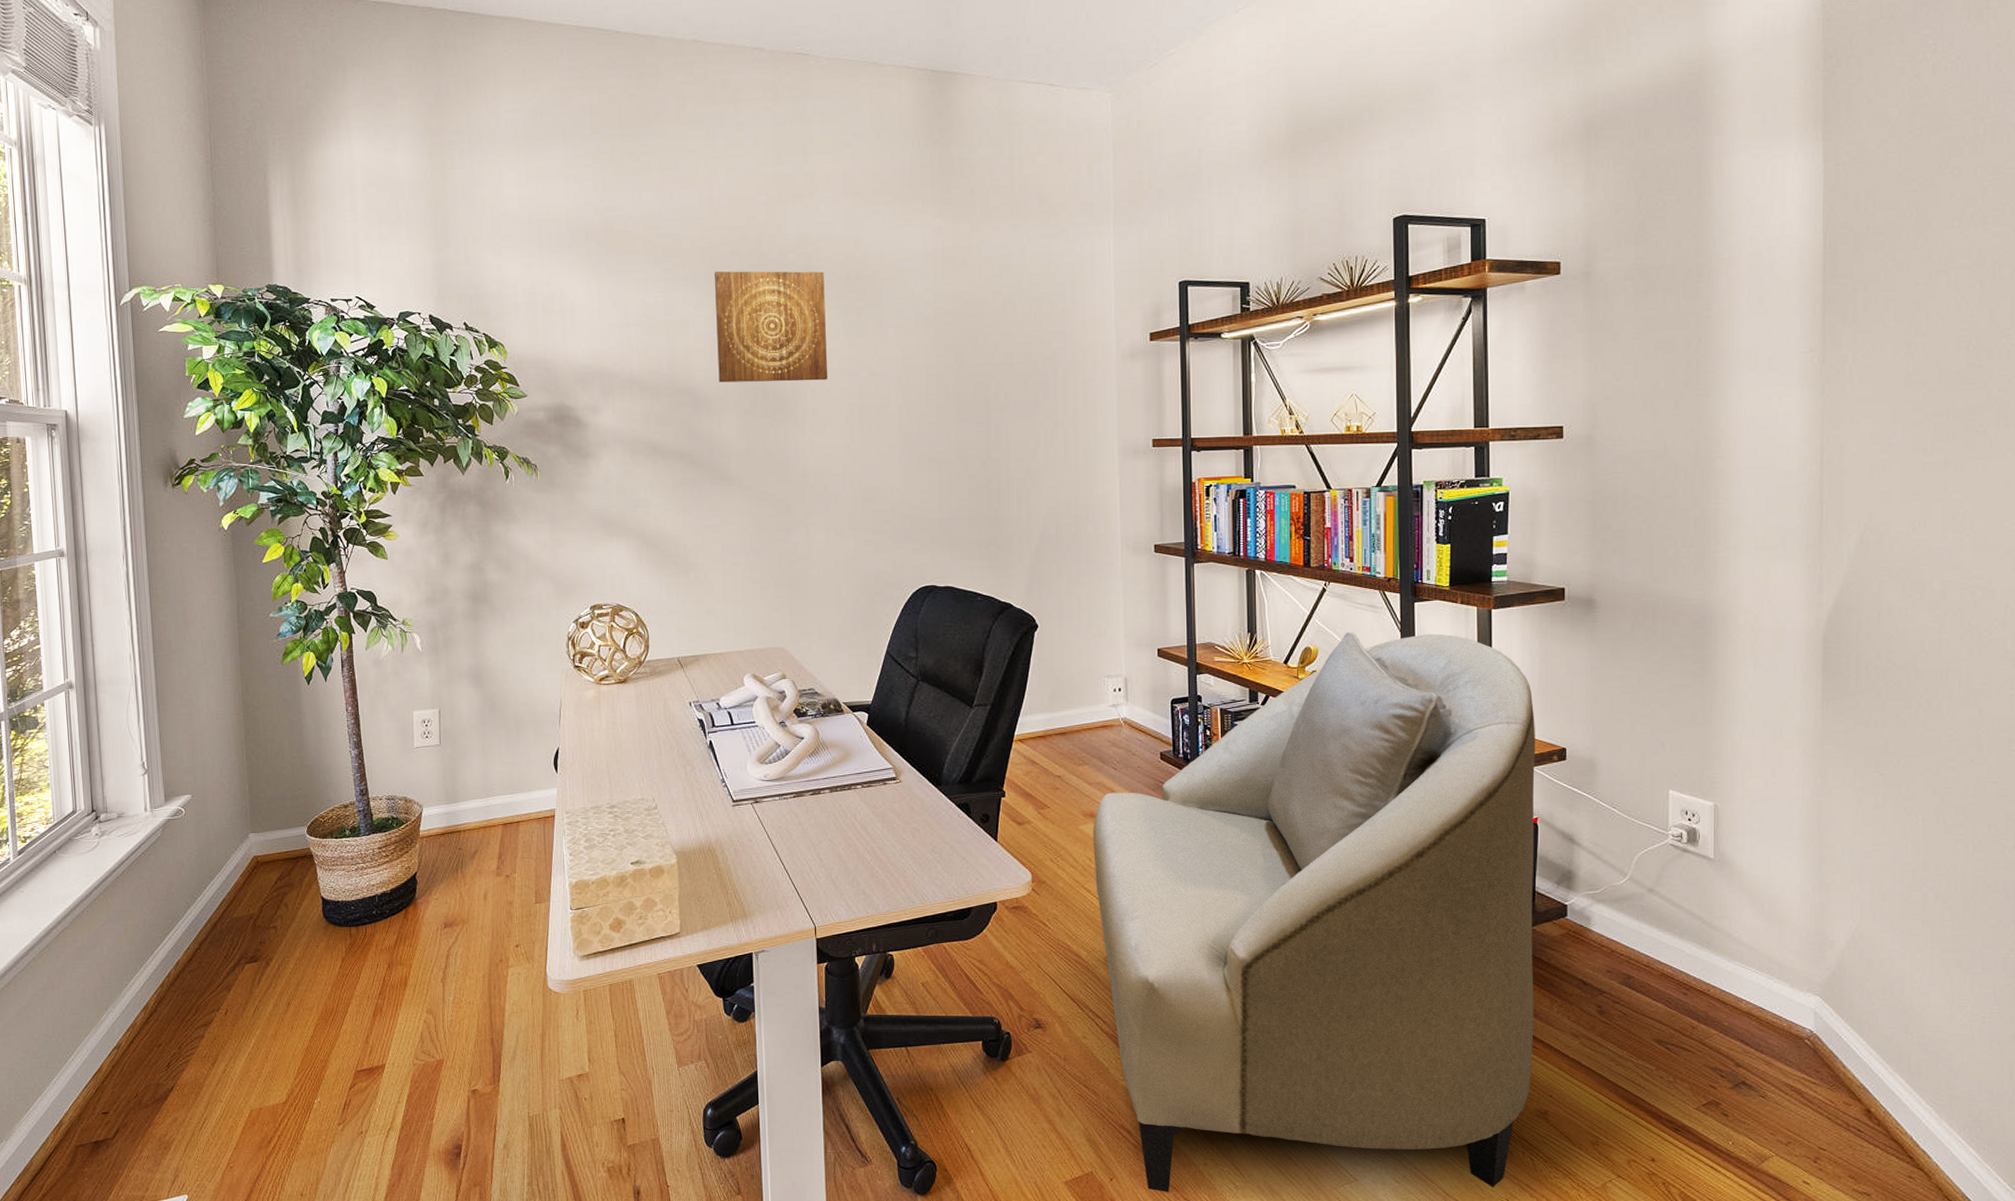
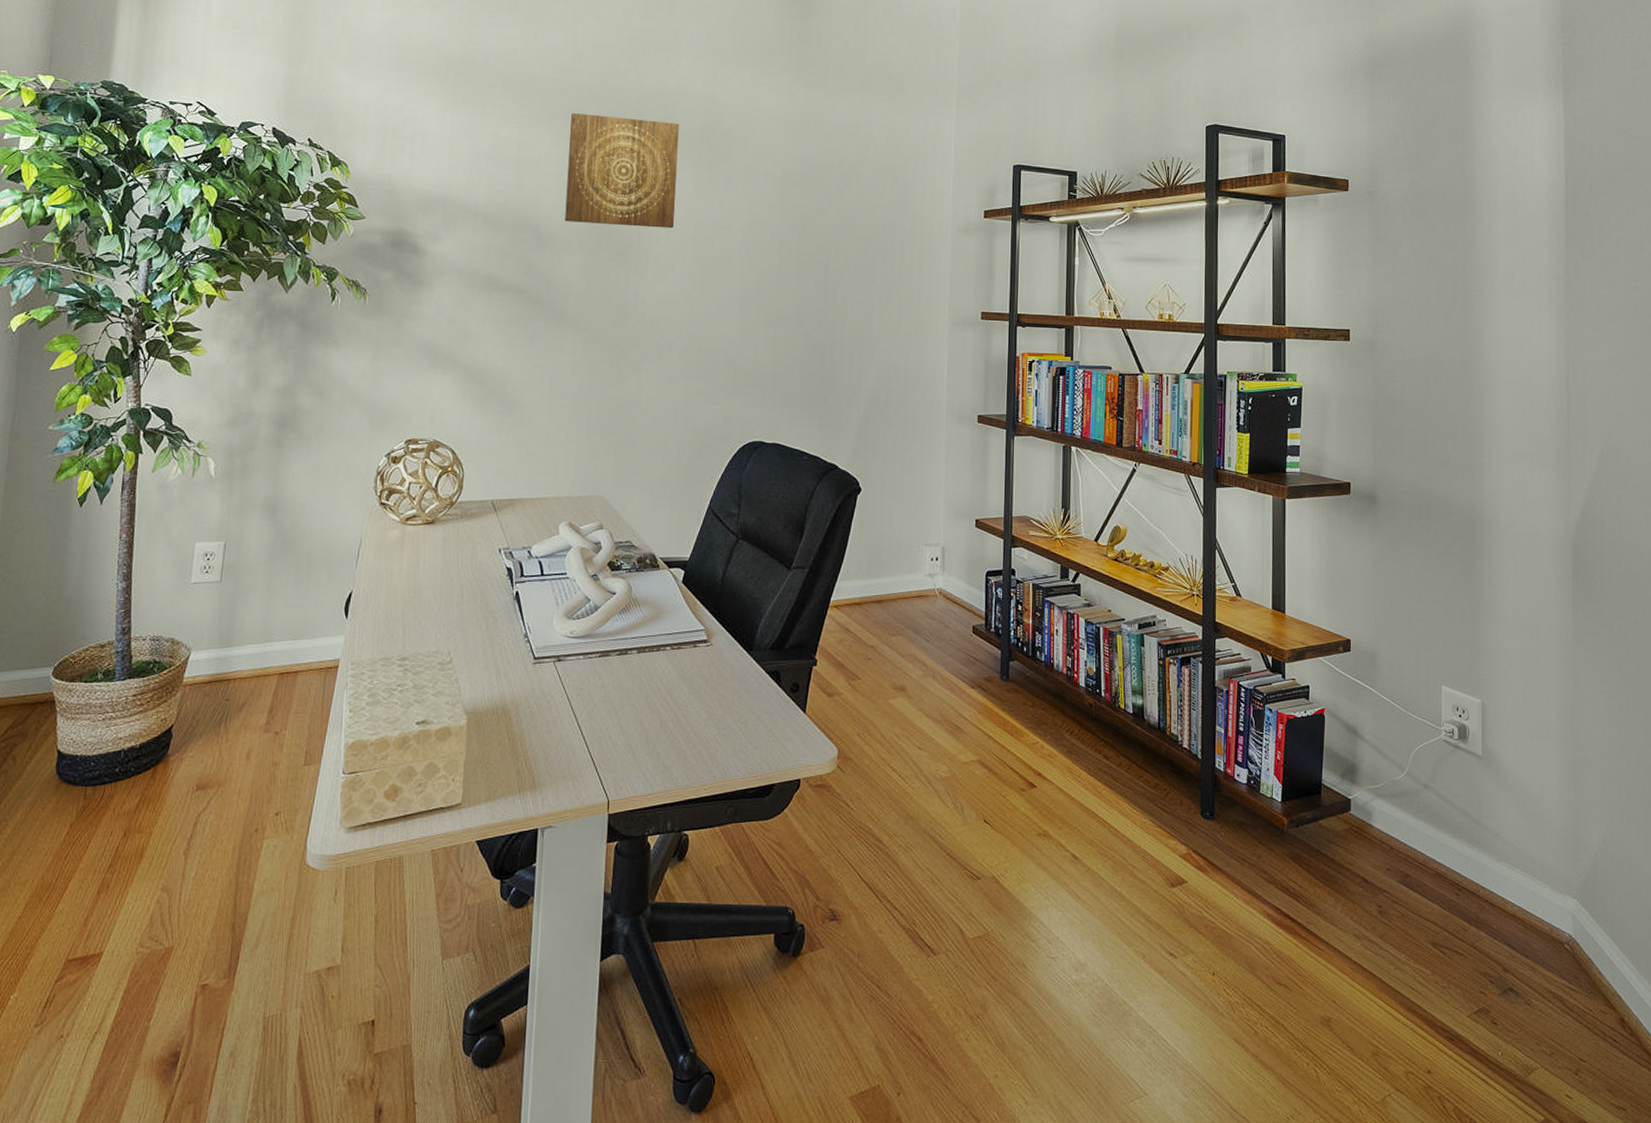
armchair: present [1093,632,1536,1193] -> none [901,513,1324,1110]

